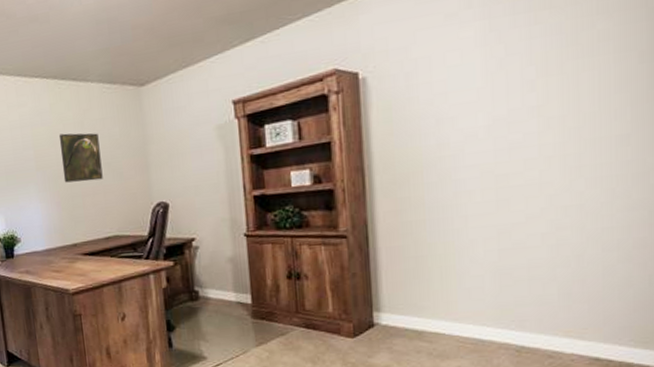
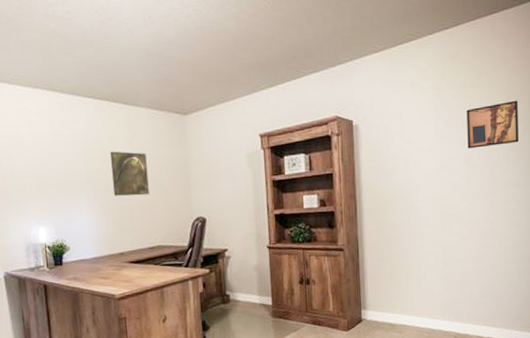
wall art: none [536,18,628,95] -> present [467,100,519,149]

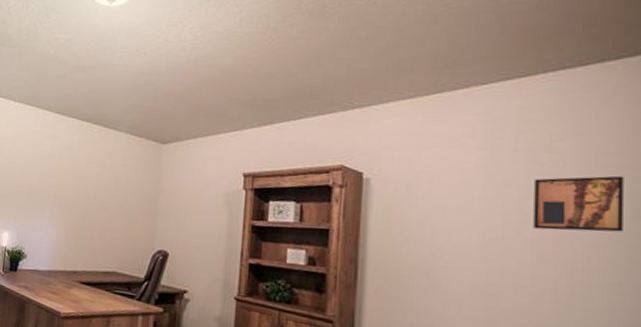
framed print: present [109,151,149,196] -> none [77,170,117,218]

